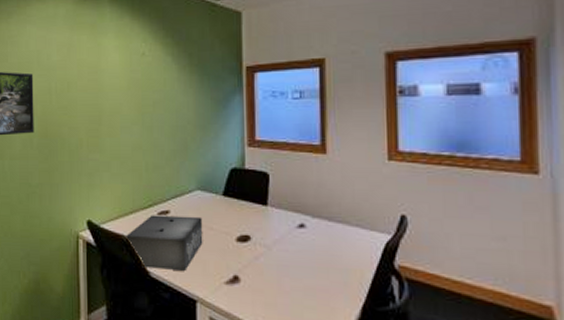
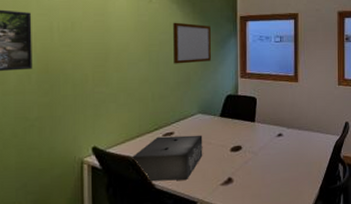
writing board: none [168,77,212,128] -> present [173,22,212,64]

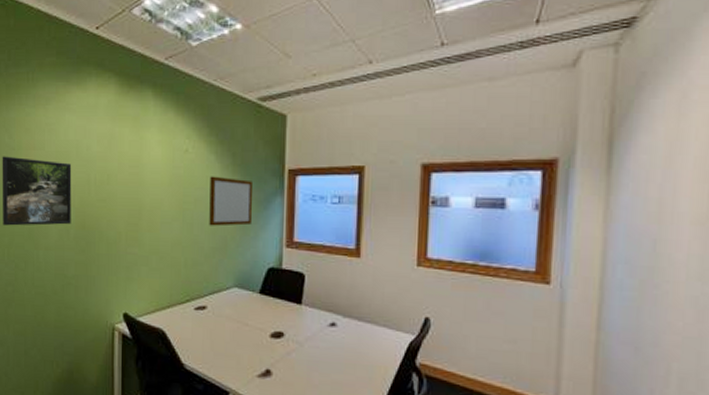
speaker: present [131,135,203,182] -> none [161,309,239,364]

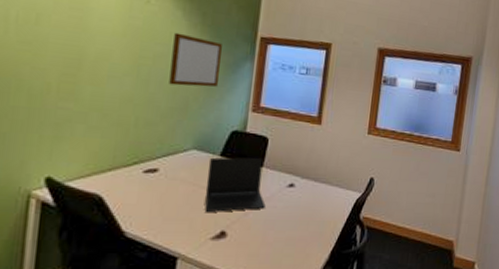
laptop: none [248,294,308,351] -> present [204,157,266,213]

